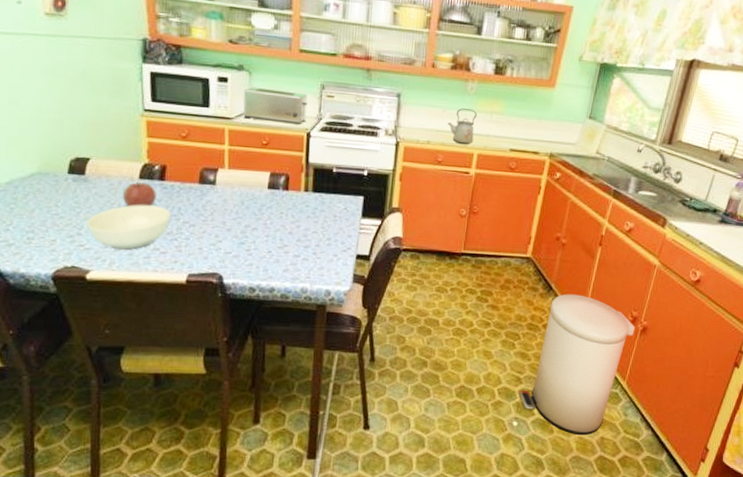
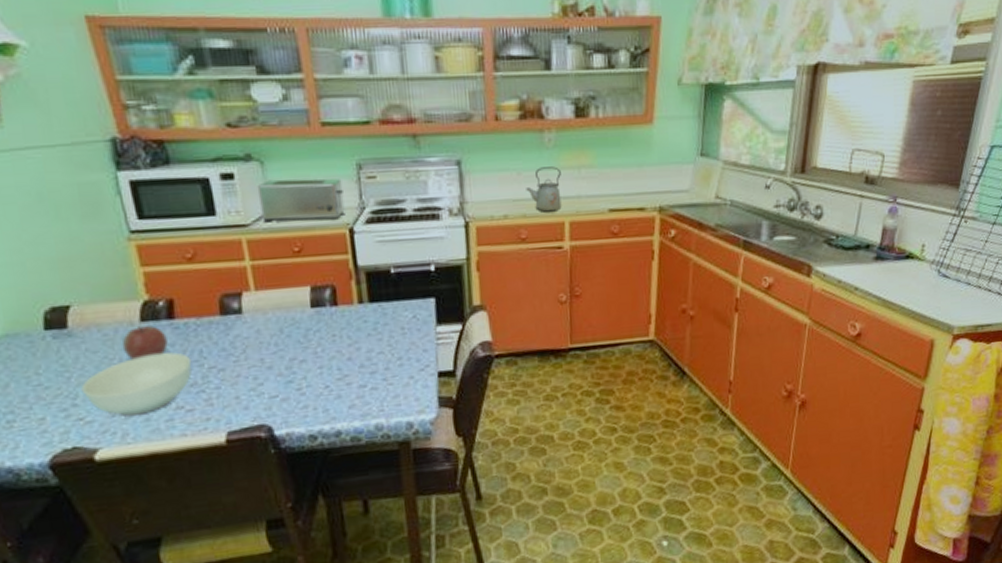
pedal bin: present [518,294,635,436] -> none [664,375,792,544]

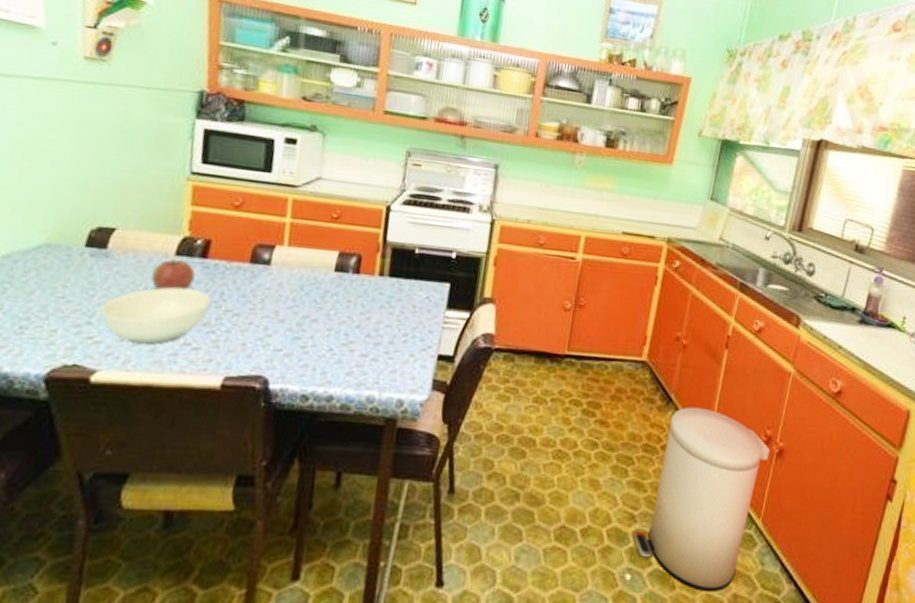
toaster: present [257,178,345,223] -> none [312,150,390,197]
kettle: present [526,166,562,214] -> none [551,184,585,226]
pedal bin: none [664,375,792,544] -> present [632,407,770,593]

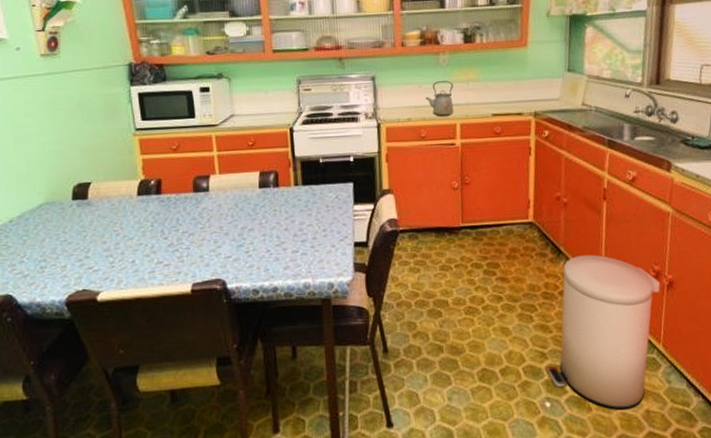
bowl: present [100,287,212,344] -> none [93,219,171,267]
fruit: present [150,258,195,290] -> none [123,198,155,224]
kettle: none [551,184,585,226] -> present [425,81,454,117]

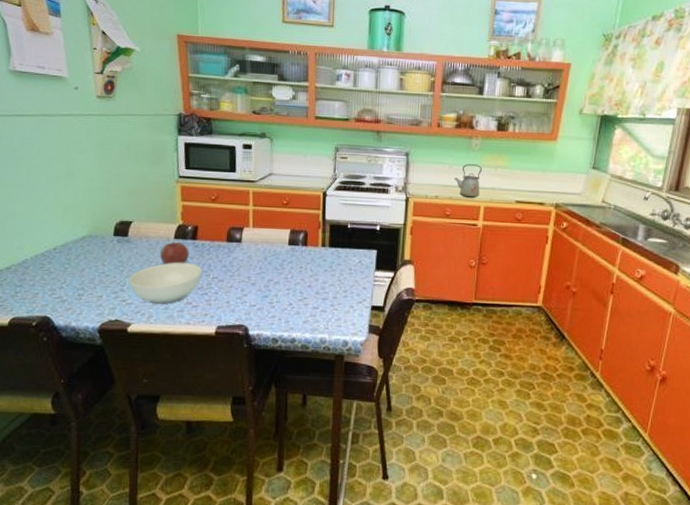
bowl: none [93,219,171,267] -> present [128,262,203,304]
fruit: none [123,198,155,224] -> present [159,241,189,265]
pedal bin: present [546,254,661,411] -> none [536,343,653,490]

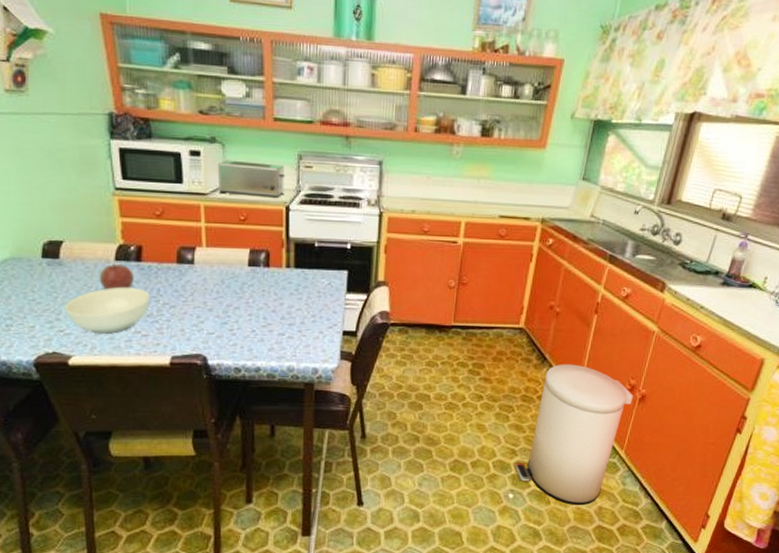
toaster: none [265,152,323,186] -> present [217,160,285,199]
kettle: present [454,164,482,199] -> none [433,174,463,213]
pedal bin: none [536,343,653,490] -> present [514,364,633,506]

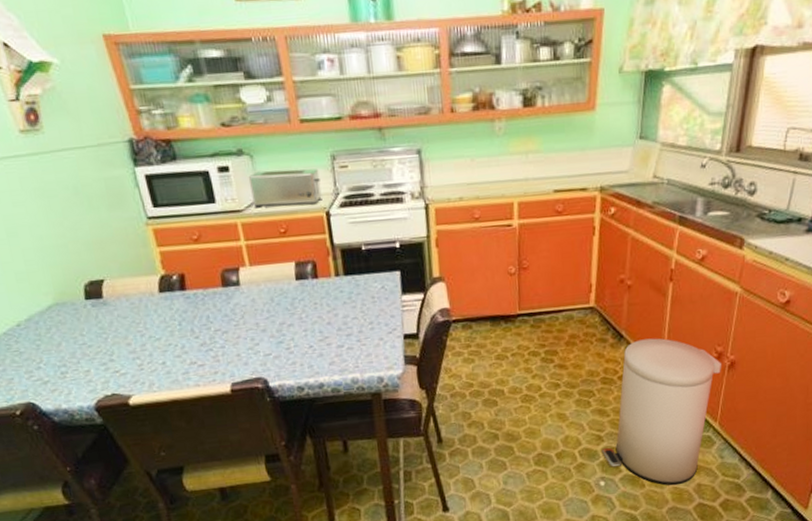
bowl: present [64,287,151,334] -> none [116,317,201,370]
fruit: present [99,263,134,290] -> none [145,295,182,324]

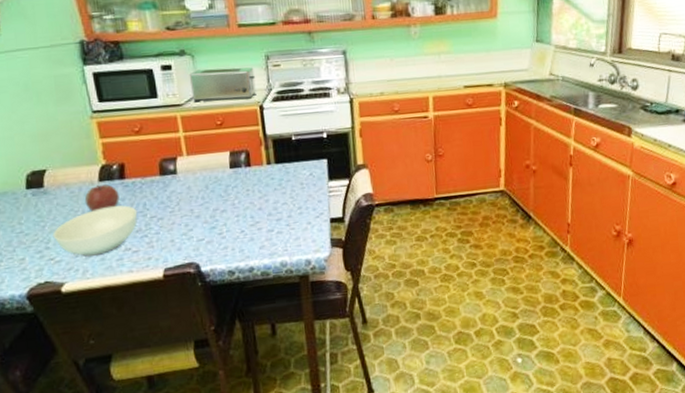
bowl: none [116,317,201,370] -> present [52,205,138,257]
fruit: none [145,295,182,324] -> present [84,184,120,212]
pedal bin: present [601,338,721,486] -> none [517,218,621,361]

